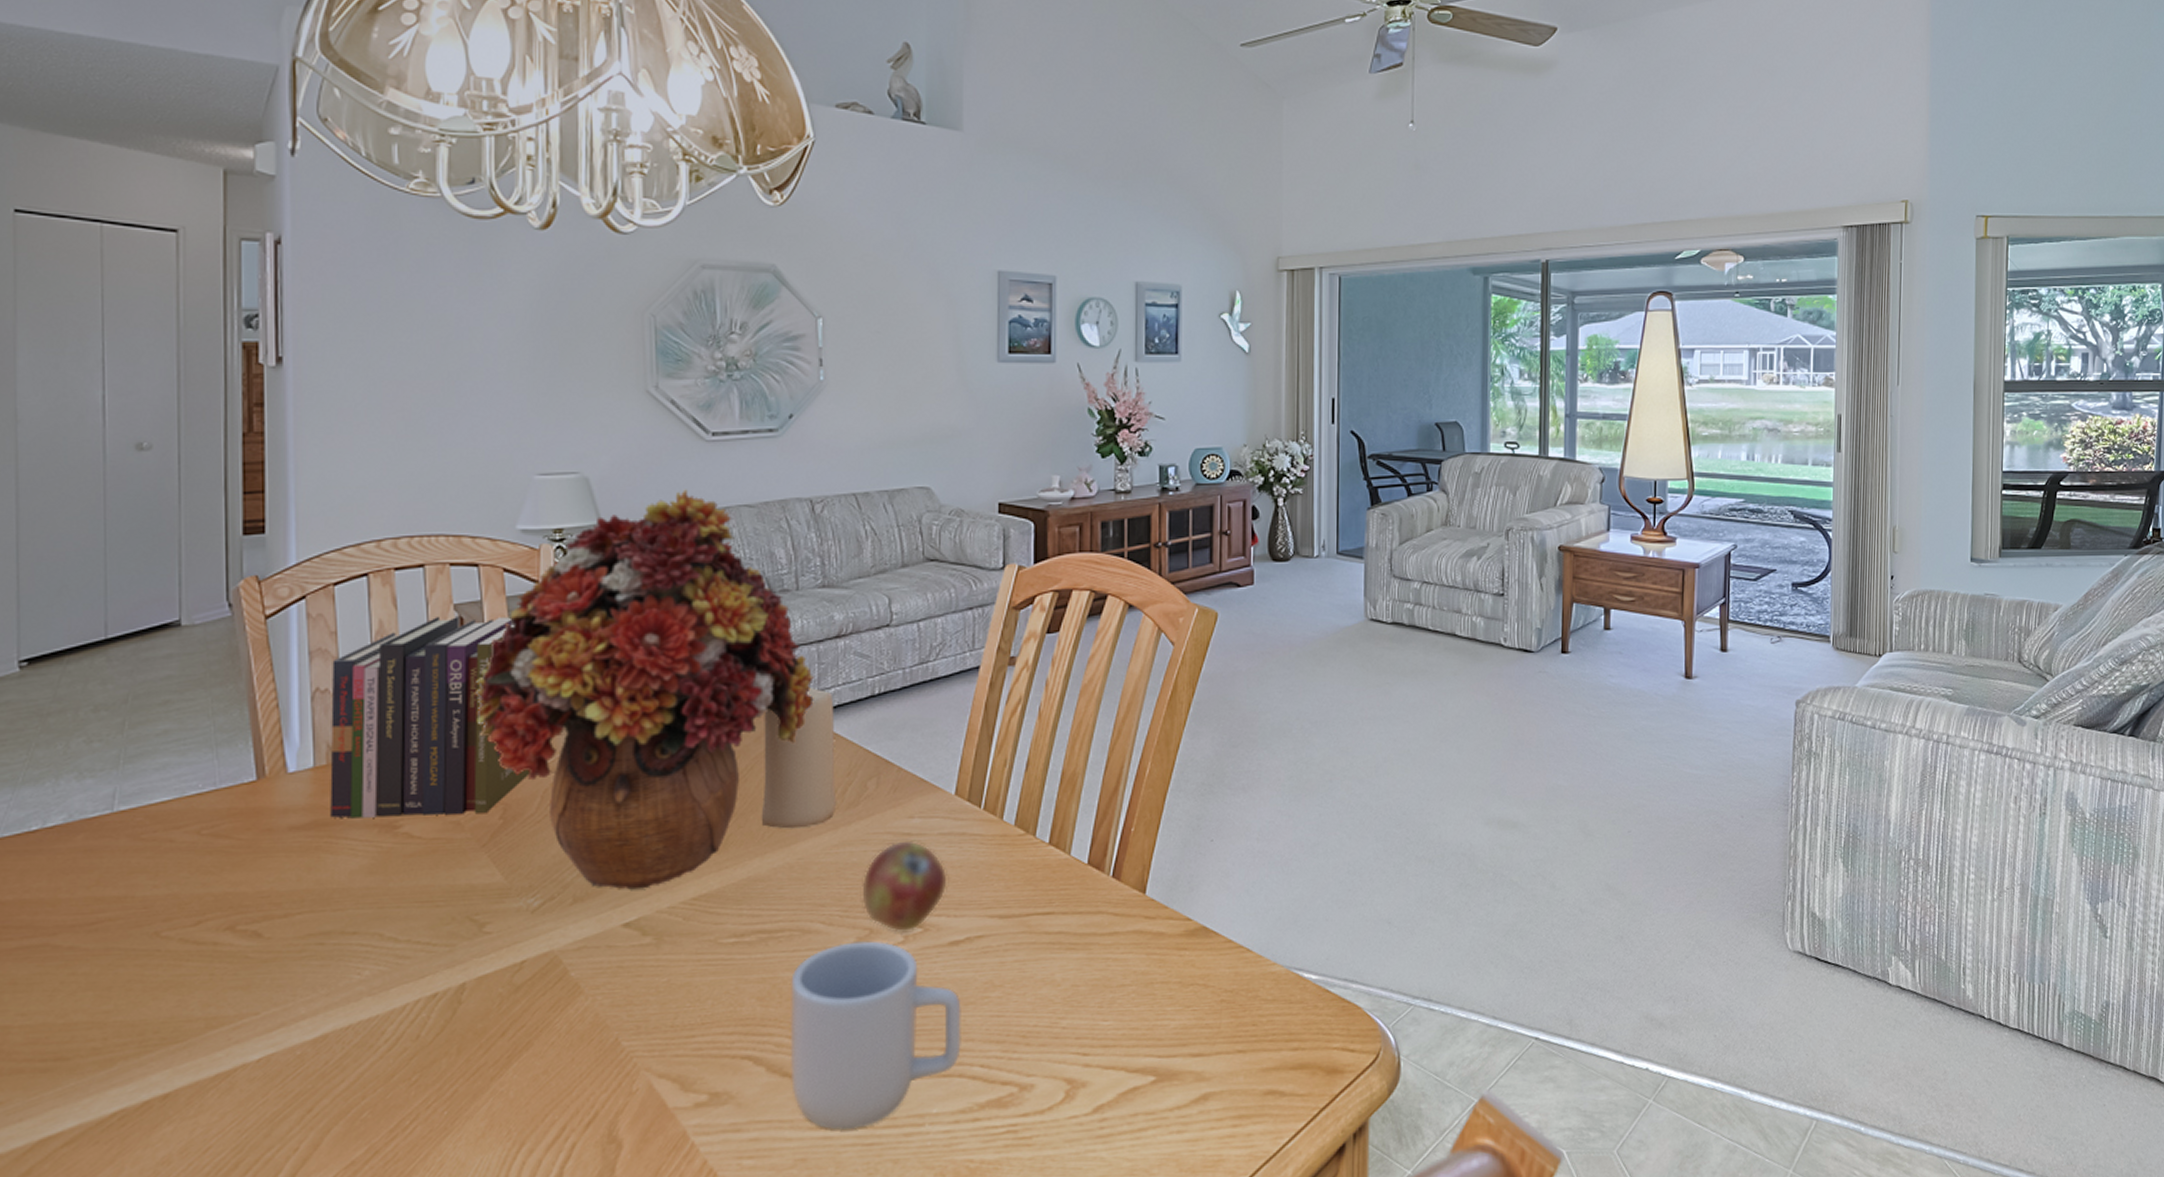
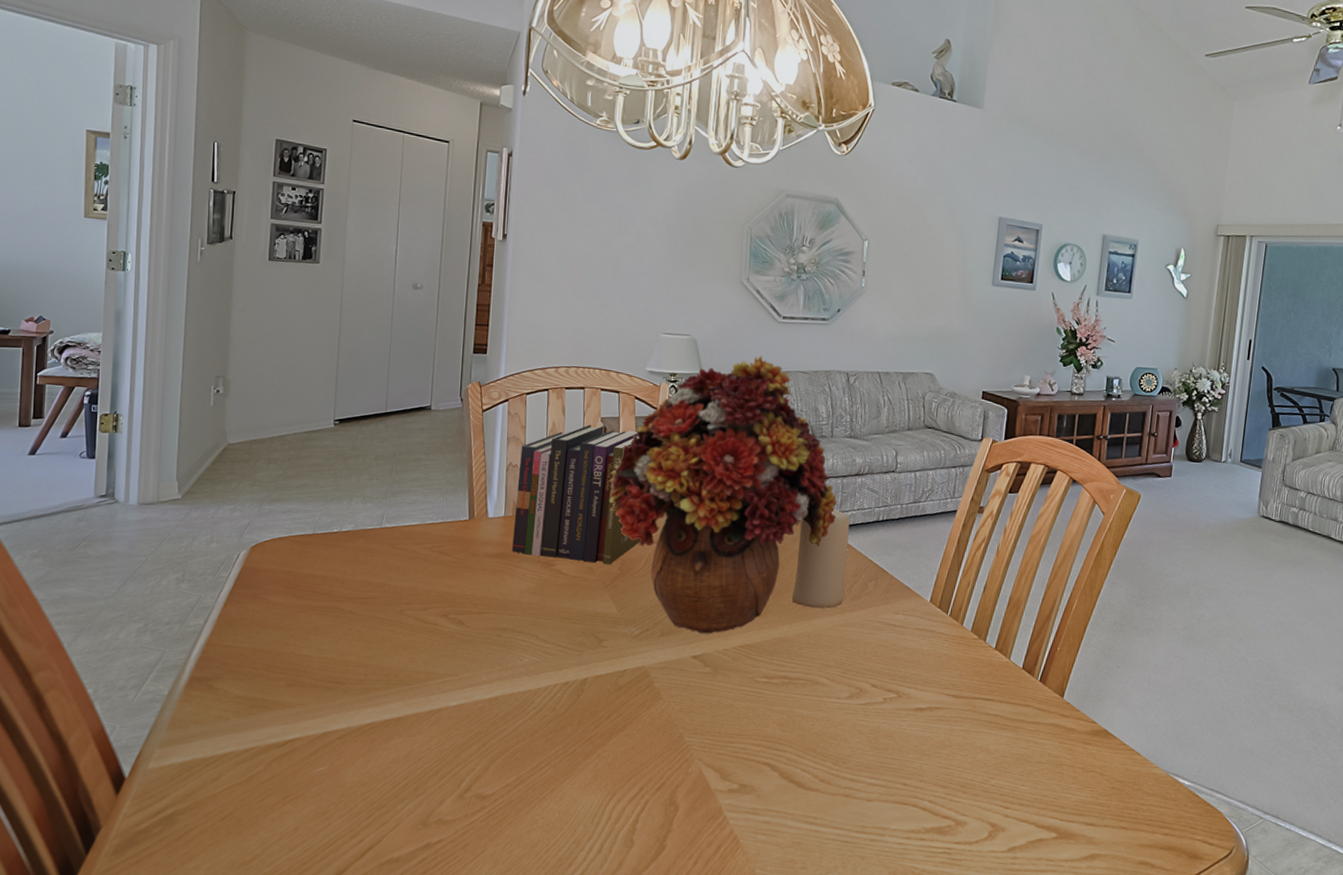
mug: present [789,941,961,1130] -> none [795,695,920,829]
fruit: present [862,840,947,932] -> none [856,630,919,695]

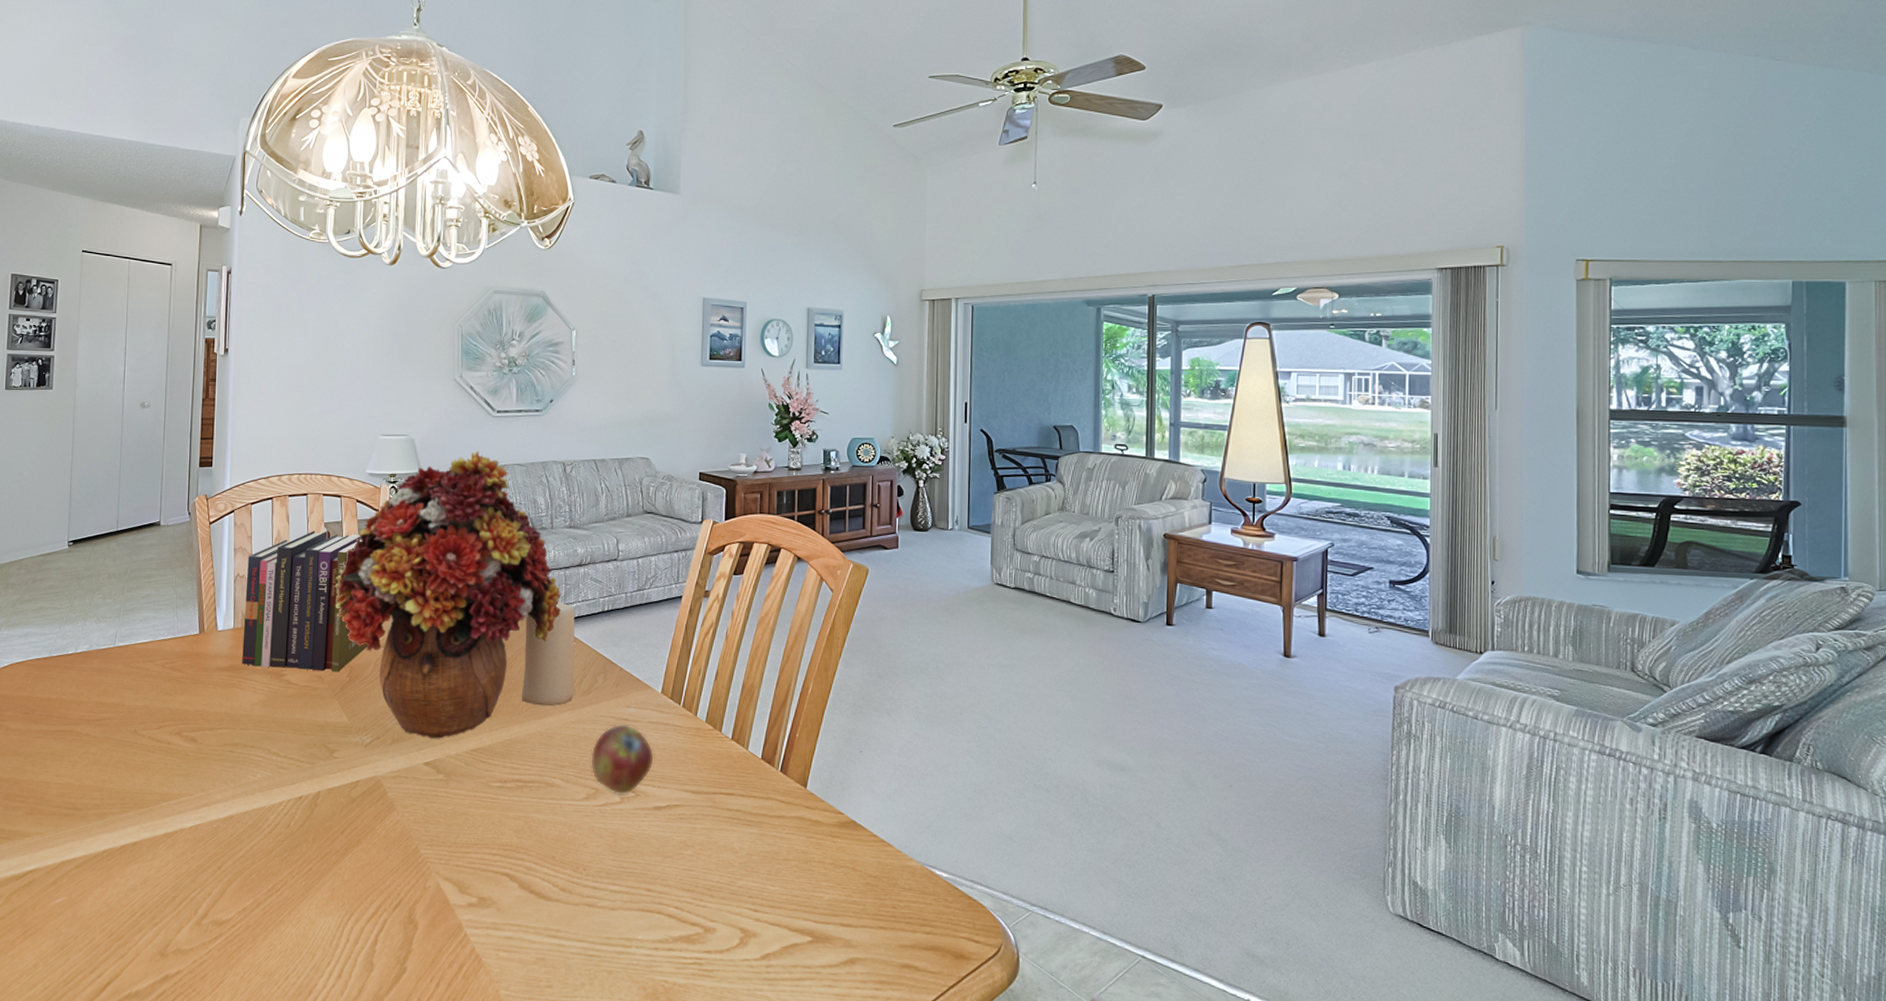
fruit: none [856,630,919,695] -> present [591,724,654,794]

